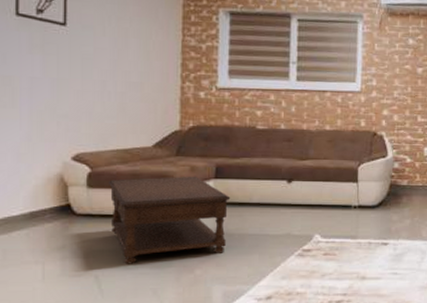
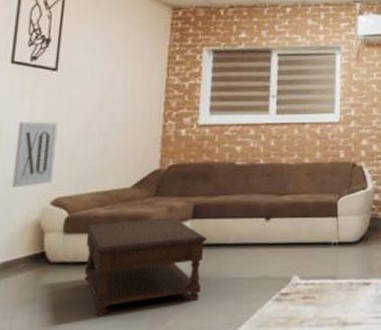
wall art: none [30,77,72,142] -> present [12,122,58,188]

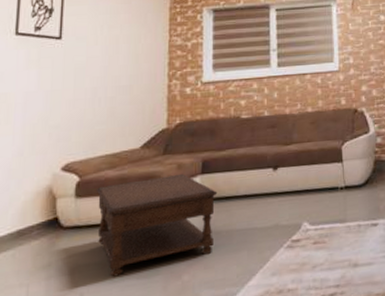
wall art: present [12,122,58,188] -> none [22,89,65,157]

